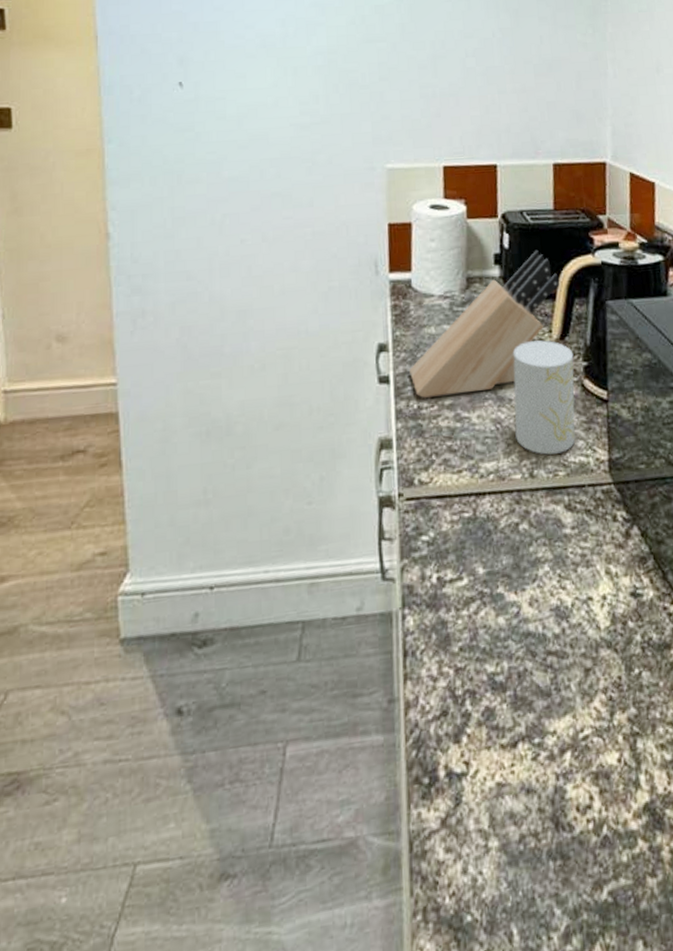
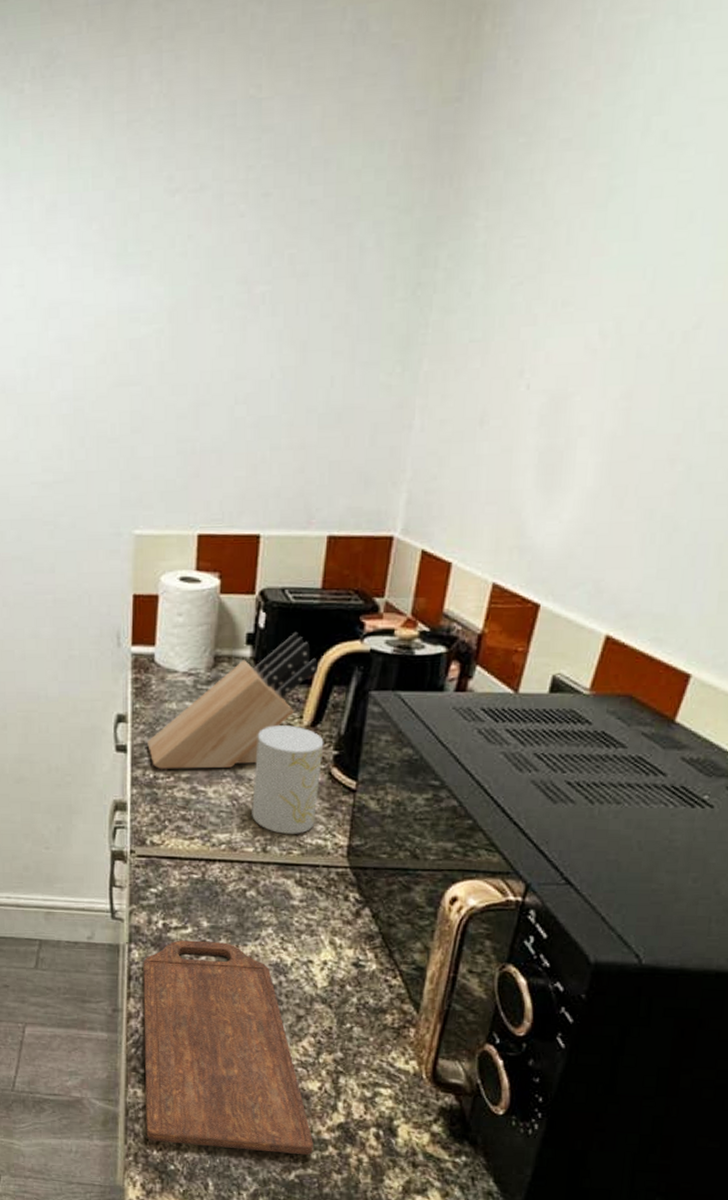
cutting board: none [419,590,623,884] -> present [143,940,313,1156]

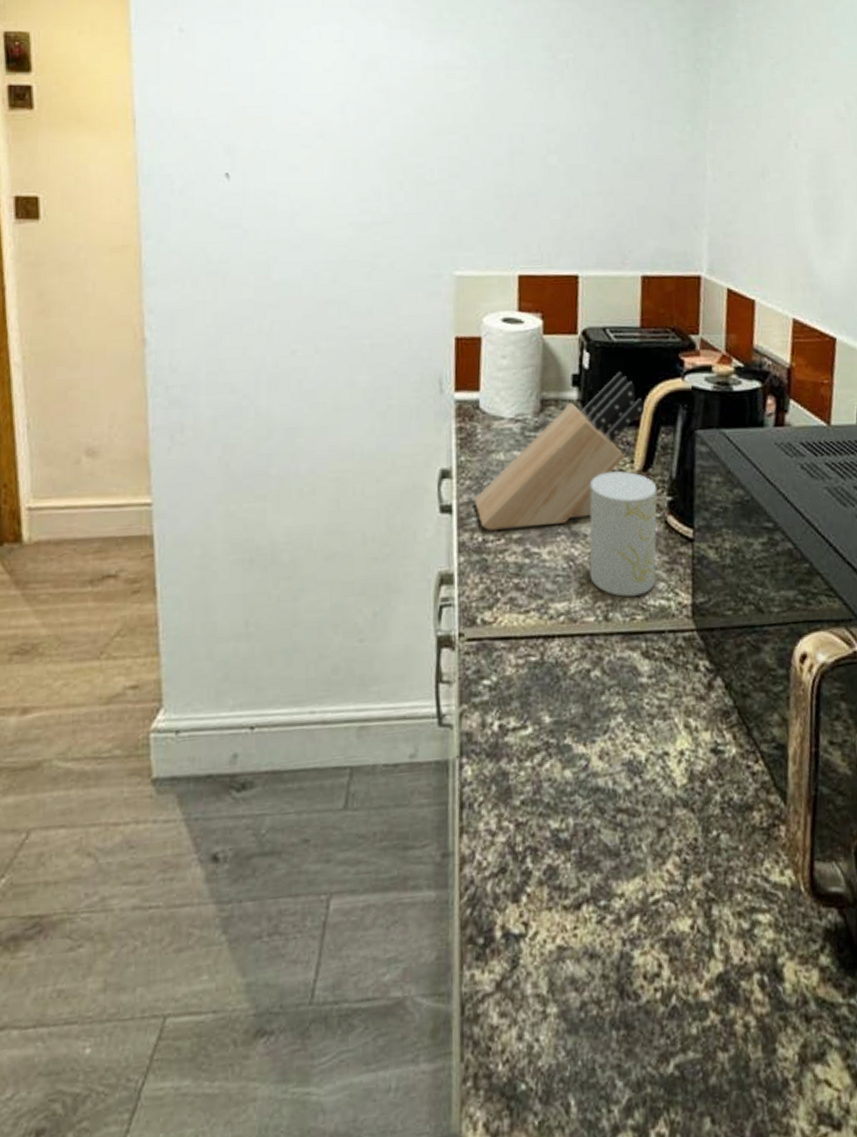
cutting board: present [143,940,313,1156] -> none [477,741,692,1050]

